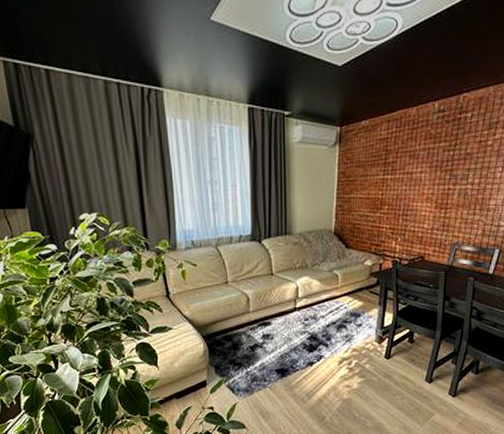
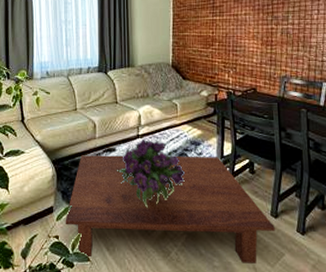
coffee table: none [219,327,428,425] -> present [65,155,275,263]
bouquet: none [271,311,344,379] -> present [116,138,186,209]

